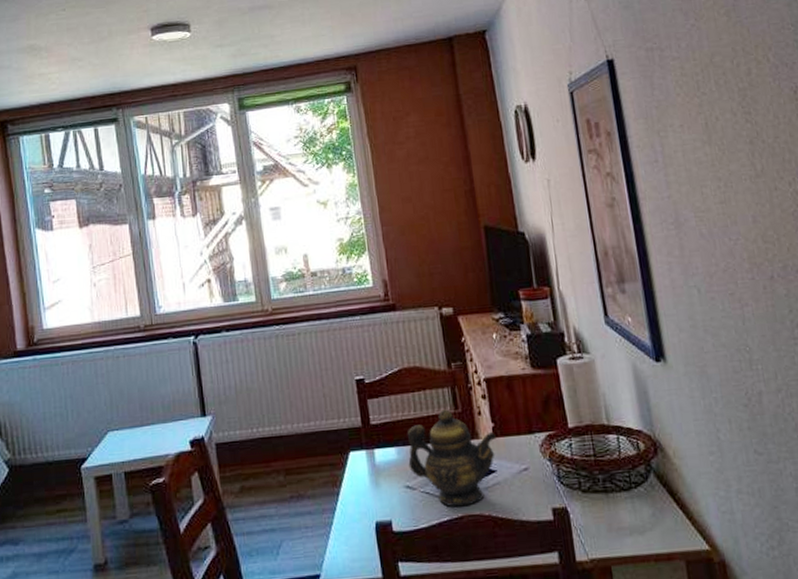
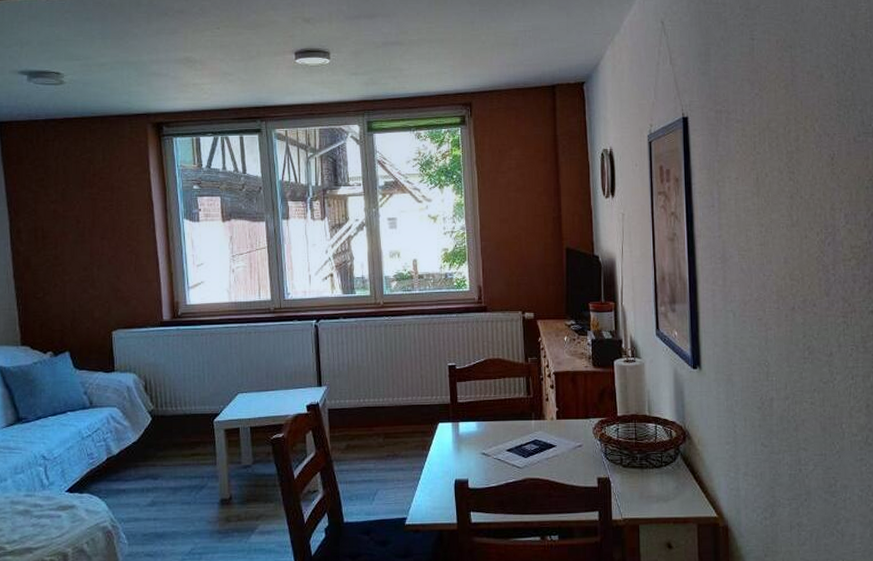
teapot: present [407,409,496,508] -> none [486,395,559,472]

